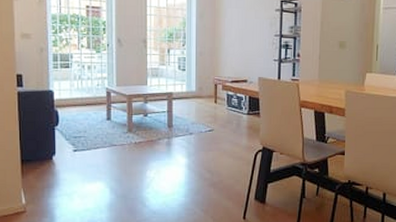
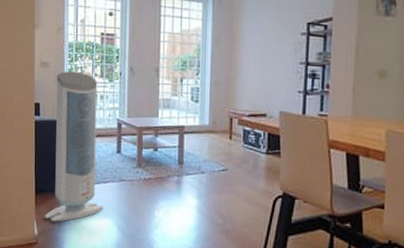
air purifier: none [32,42,96,189] -> present [44,71,104,222]

